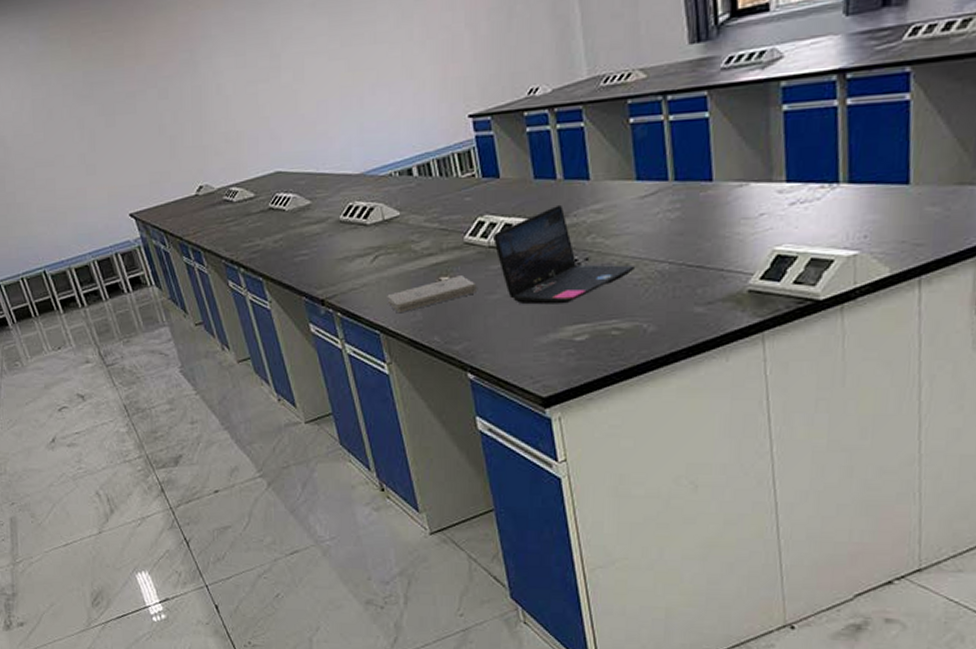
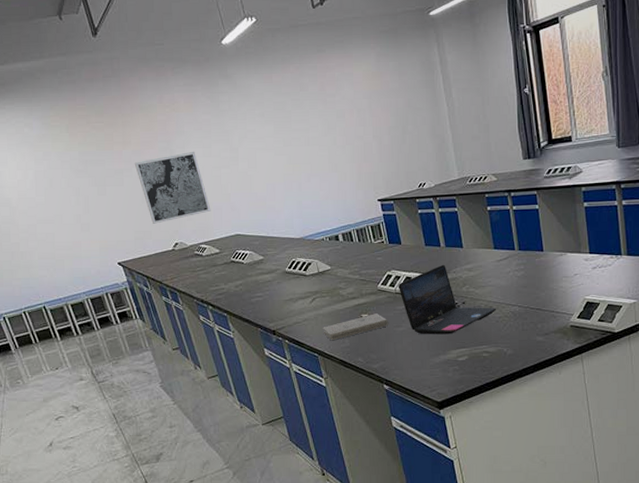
wall art: none [149,61,245,162] -> present [134,151,211,224]

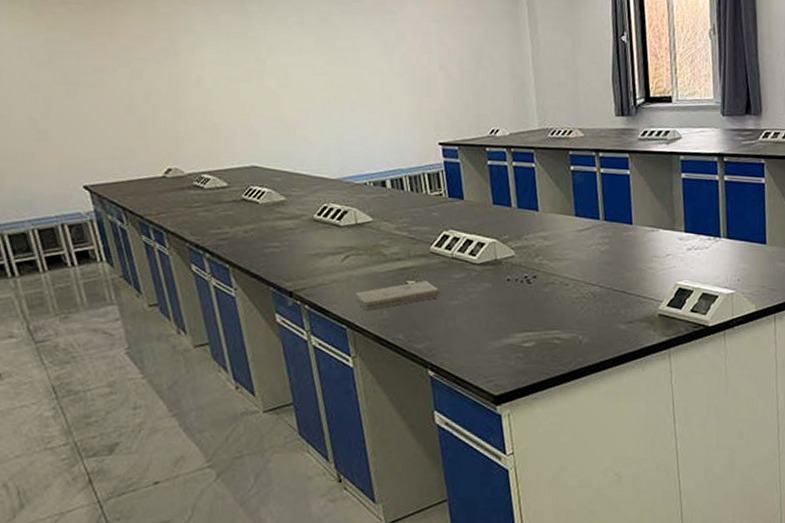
wall art: present [134,151,211,224] -> none [122,56,222,142]
laptop: present [399,264,497,335] -> none [456,228,574,314]

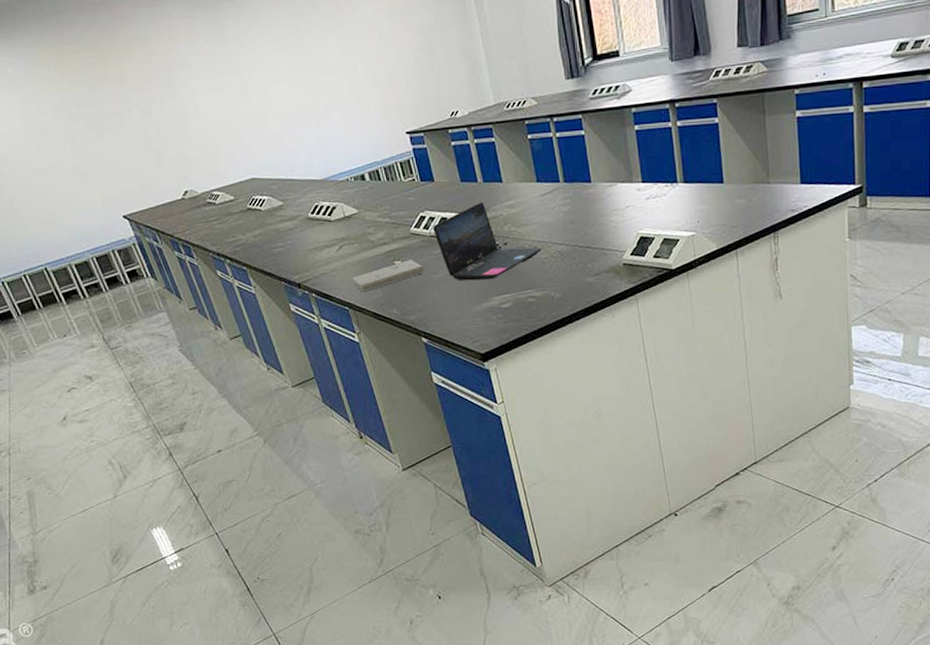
laptop: none [456,228,574,314] -> present [433,202,542,281]

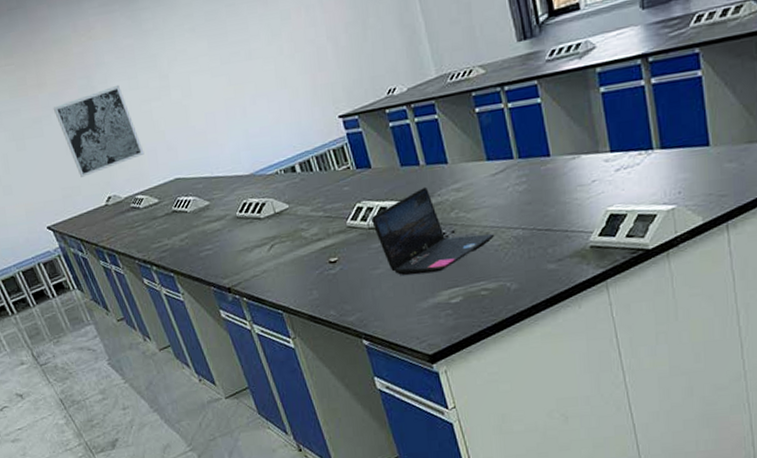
wall art: none [133,86,222,171] -> present [53,84,145,177]
book: present [352,260,424,292] -> none [285,255,363,294]

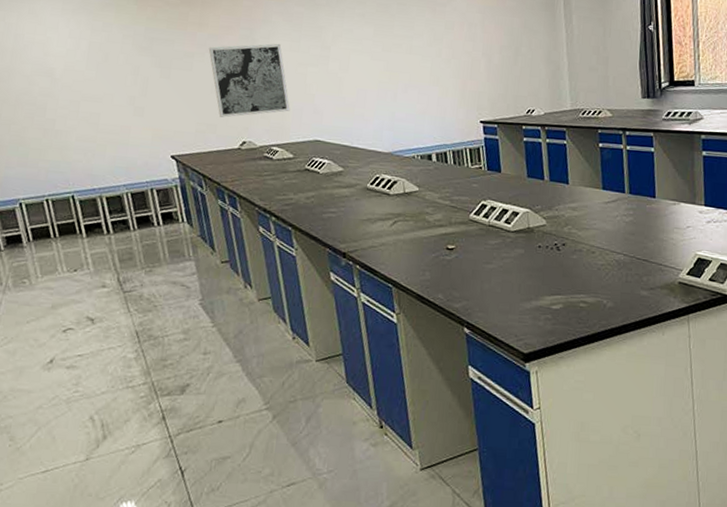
laptop: present [372,186,495,275] -> none [493,199,600,278]

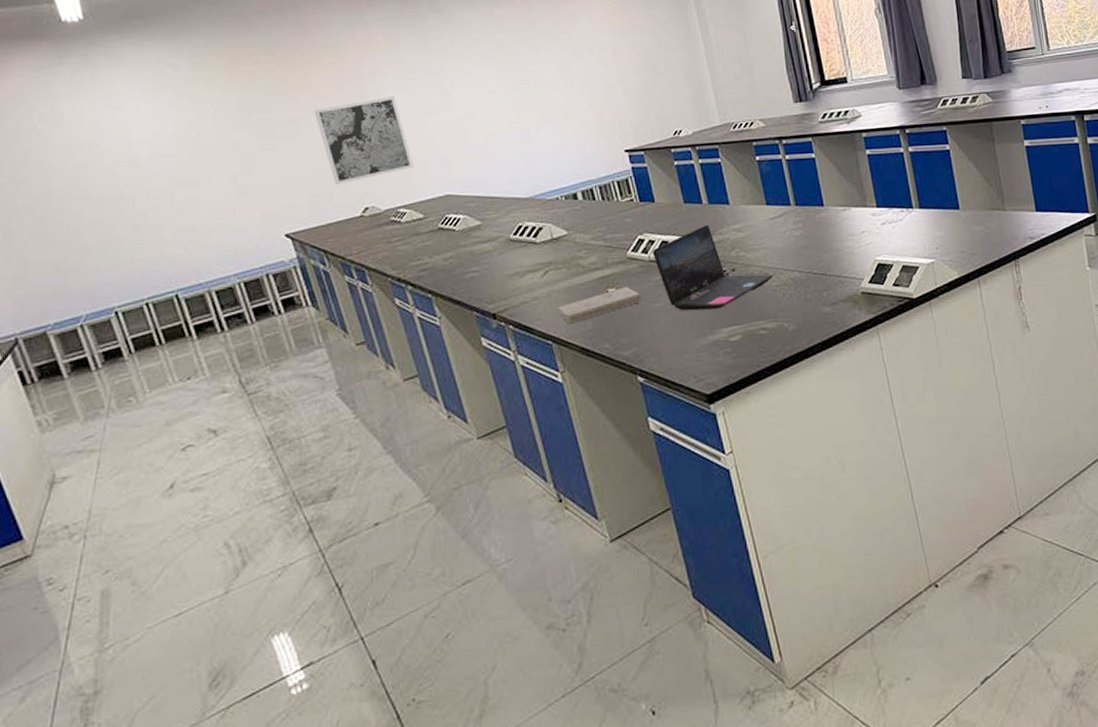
book: none [401,246,477,272] -> present [558,287,641,324]
laptop: none [493,199,600,278] -> present [653,224,774,311]

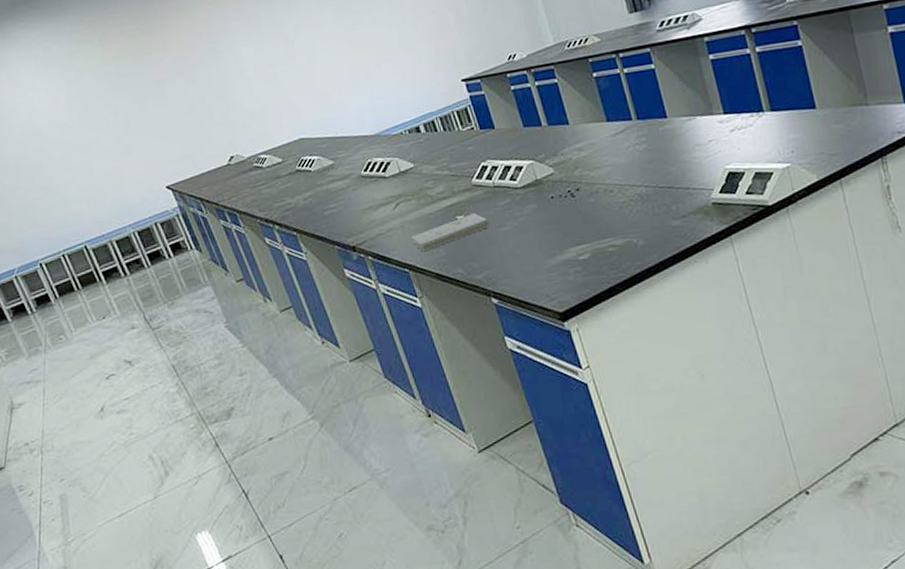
wall art: present [314,95,414,184] -> none [177,49,269,137]
laptop: present [653,224,774,311] -> none [497,146,619,233]

